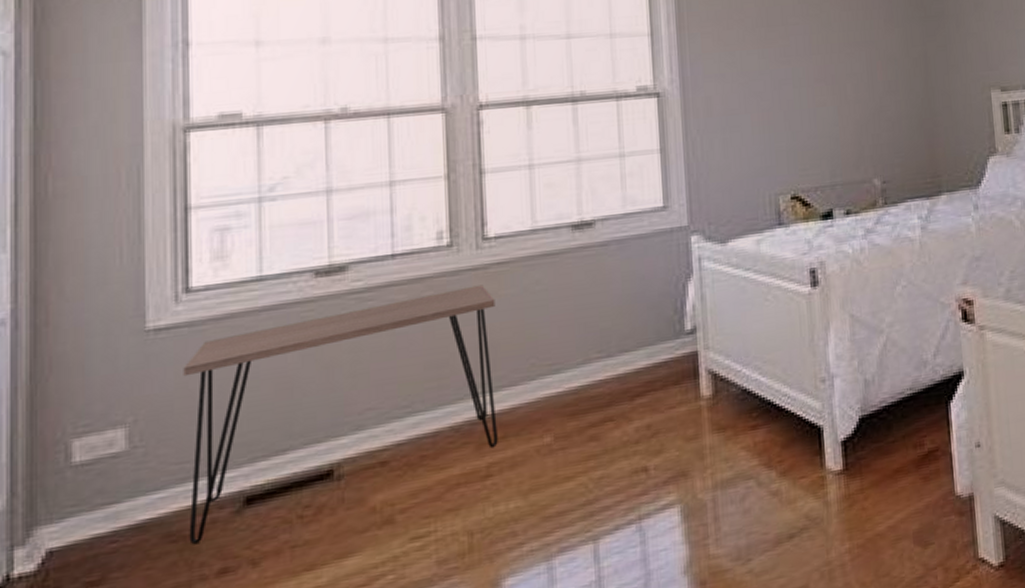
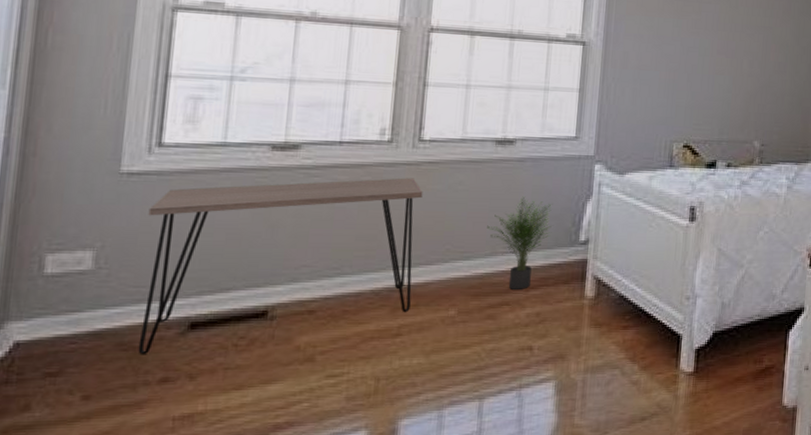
potted plant: none [575,287,651,401] -> present [487,196,552,289]

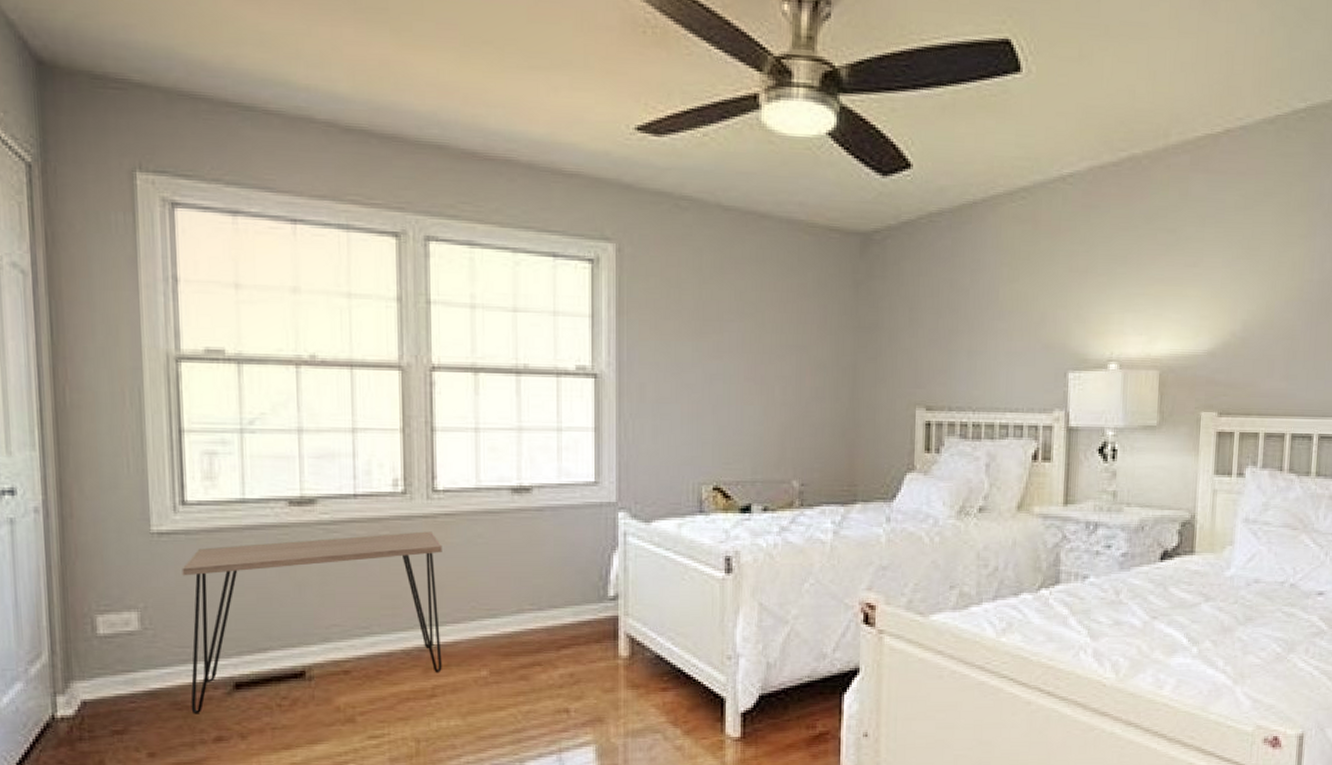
potted plant: present [487,196,552,289] -> none [511,549,578,649]

